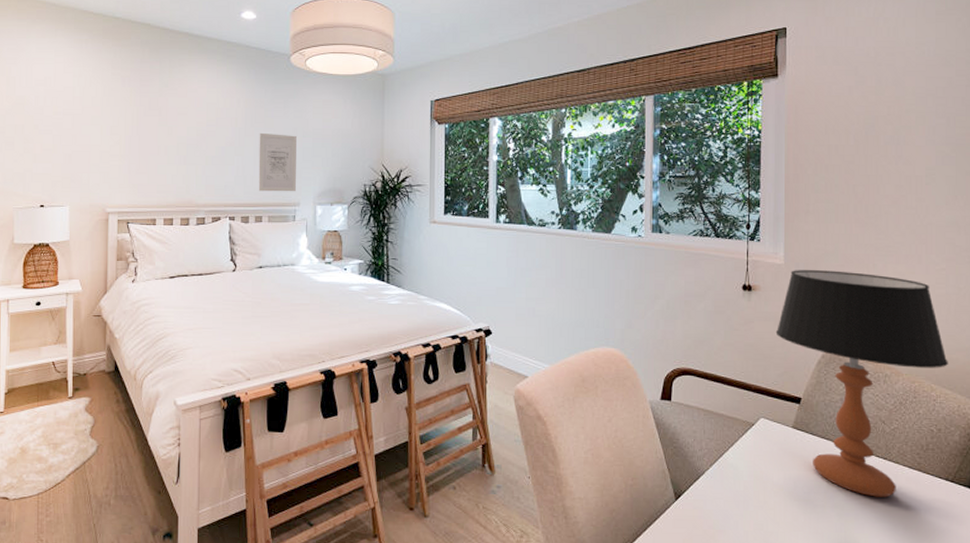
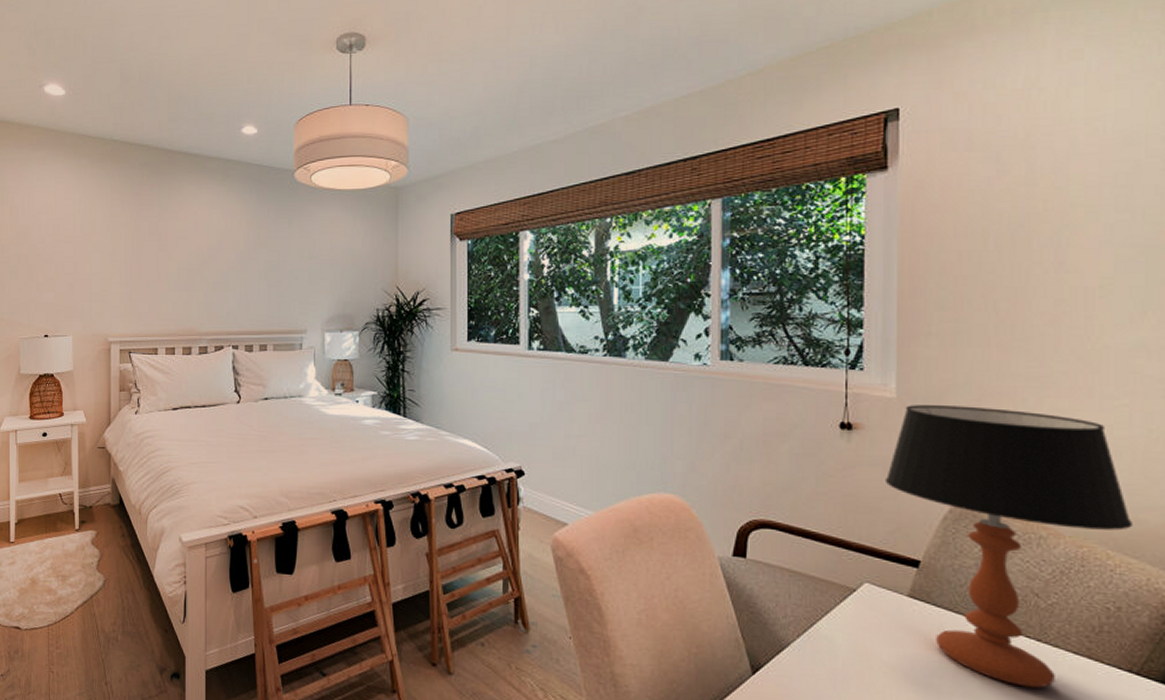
wall art: present [258,132,297,192] -> none [262,255,302,318]

